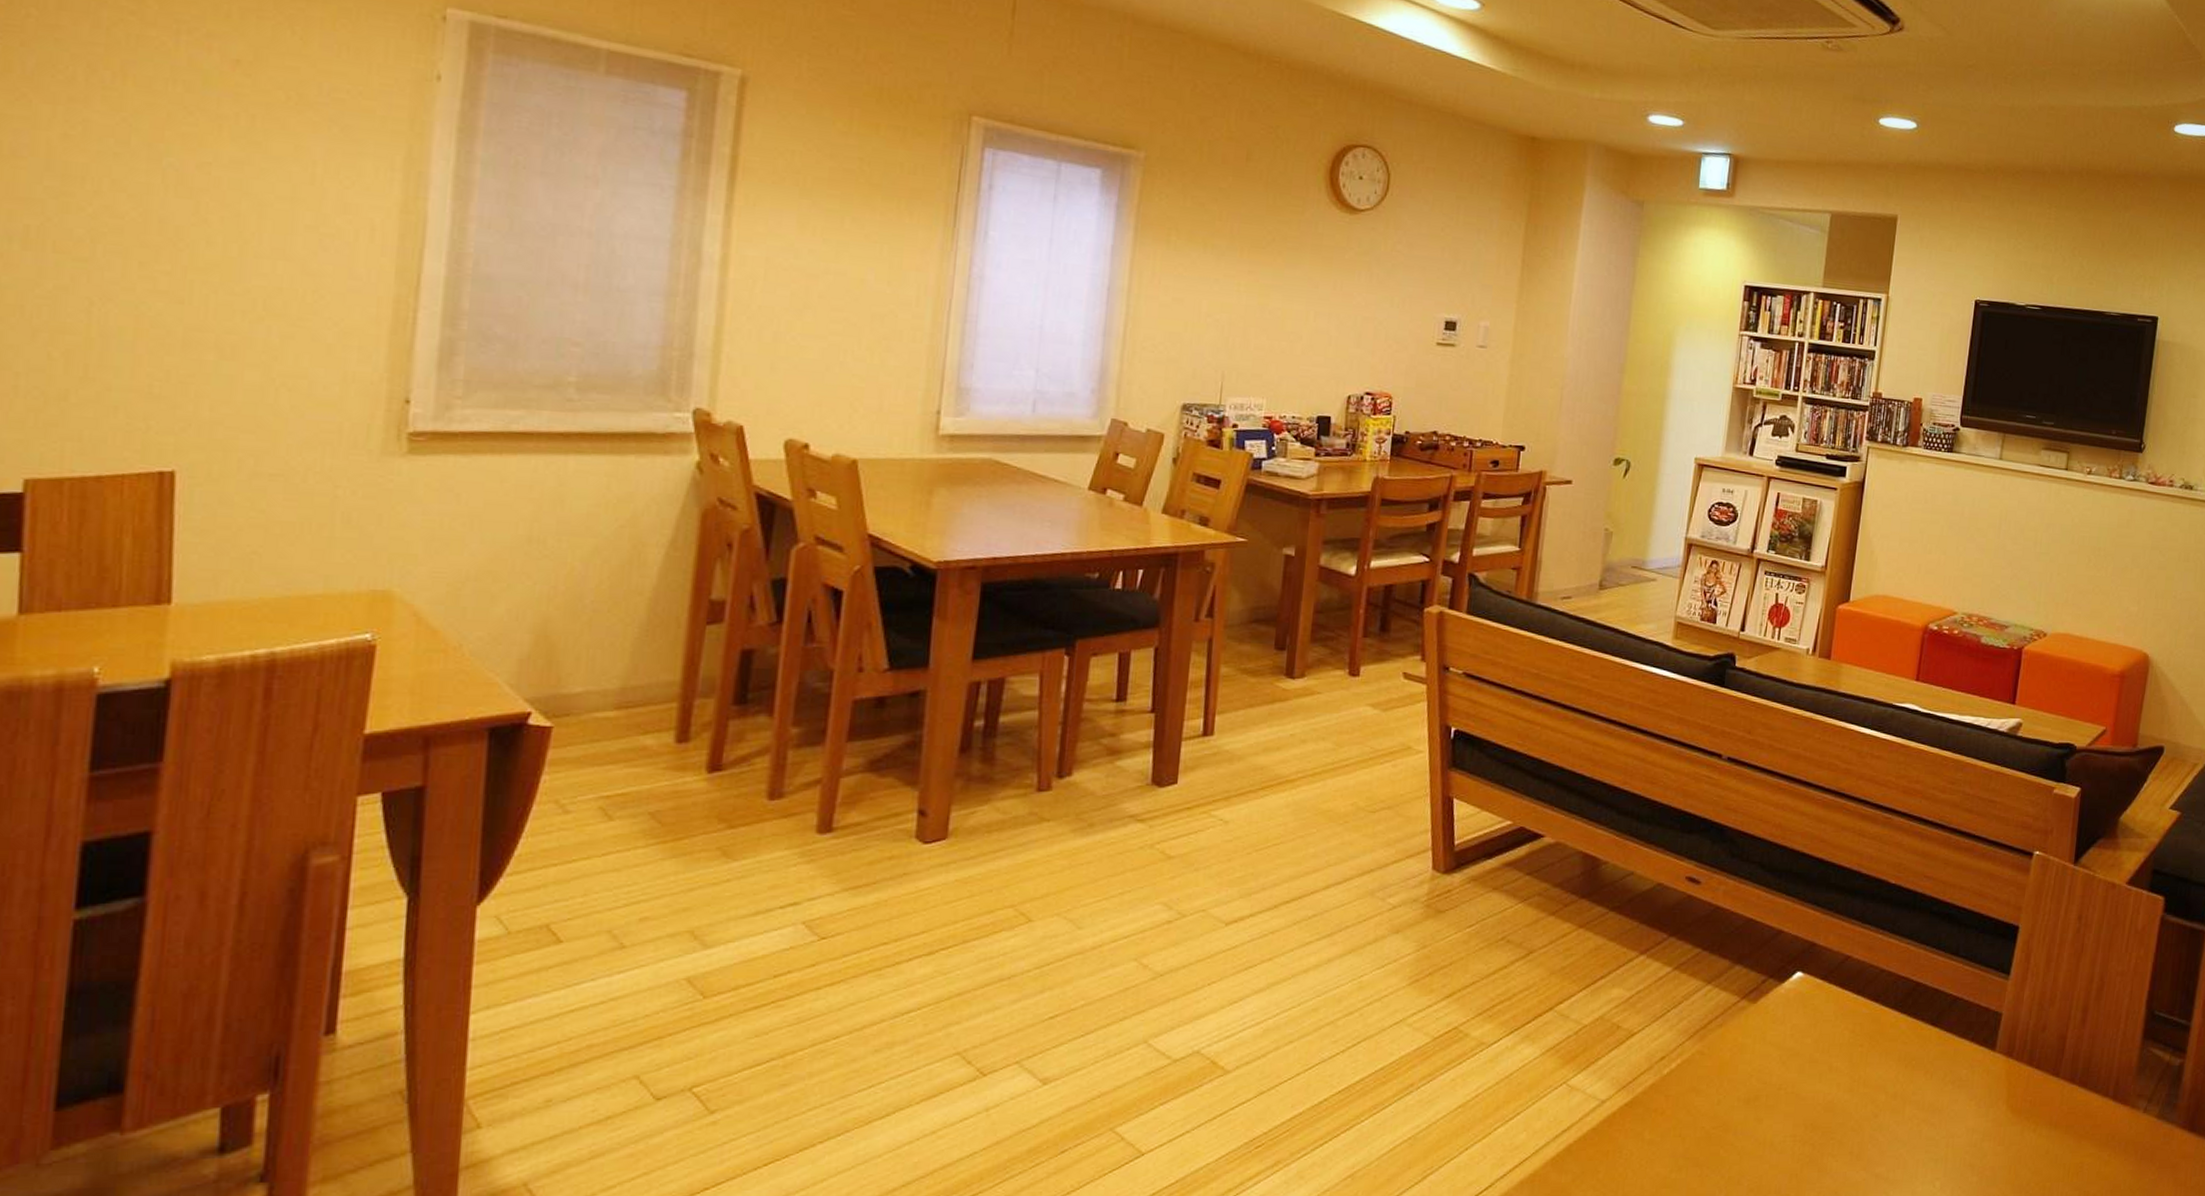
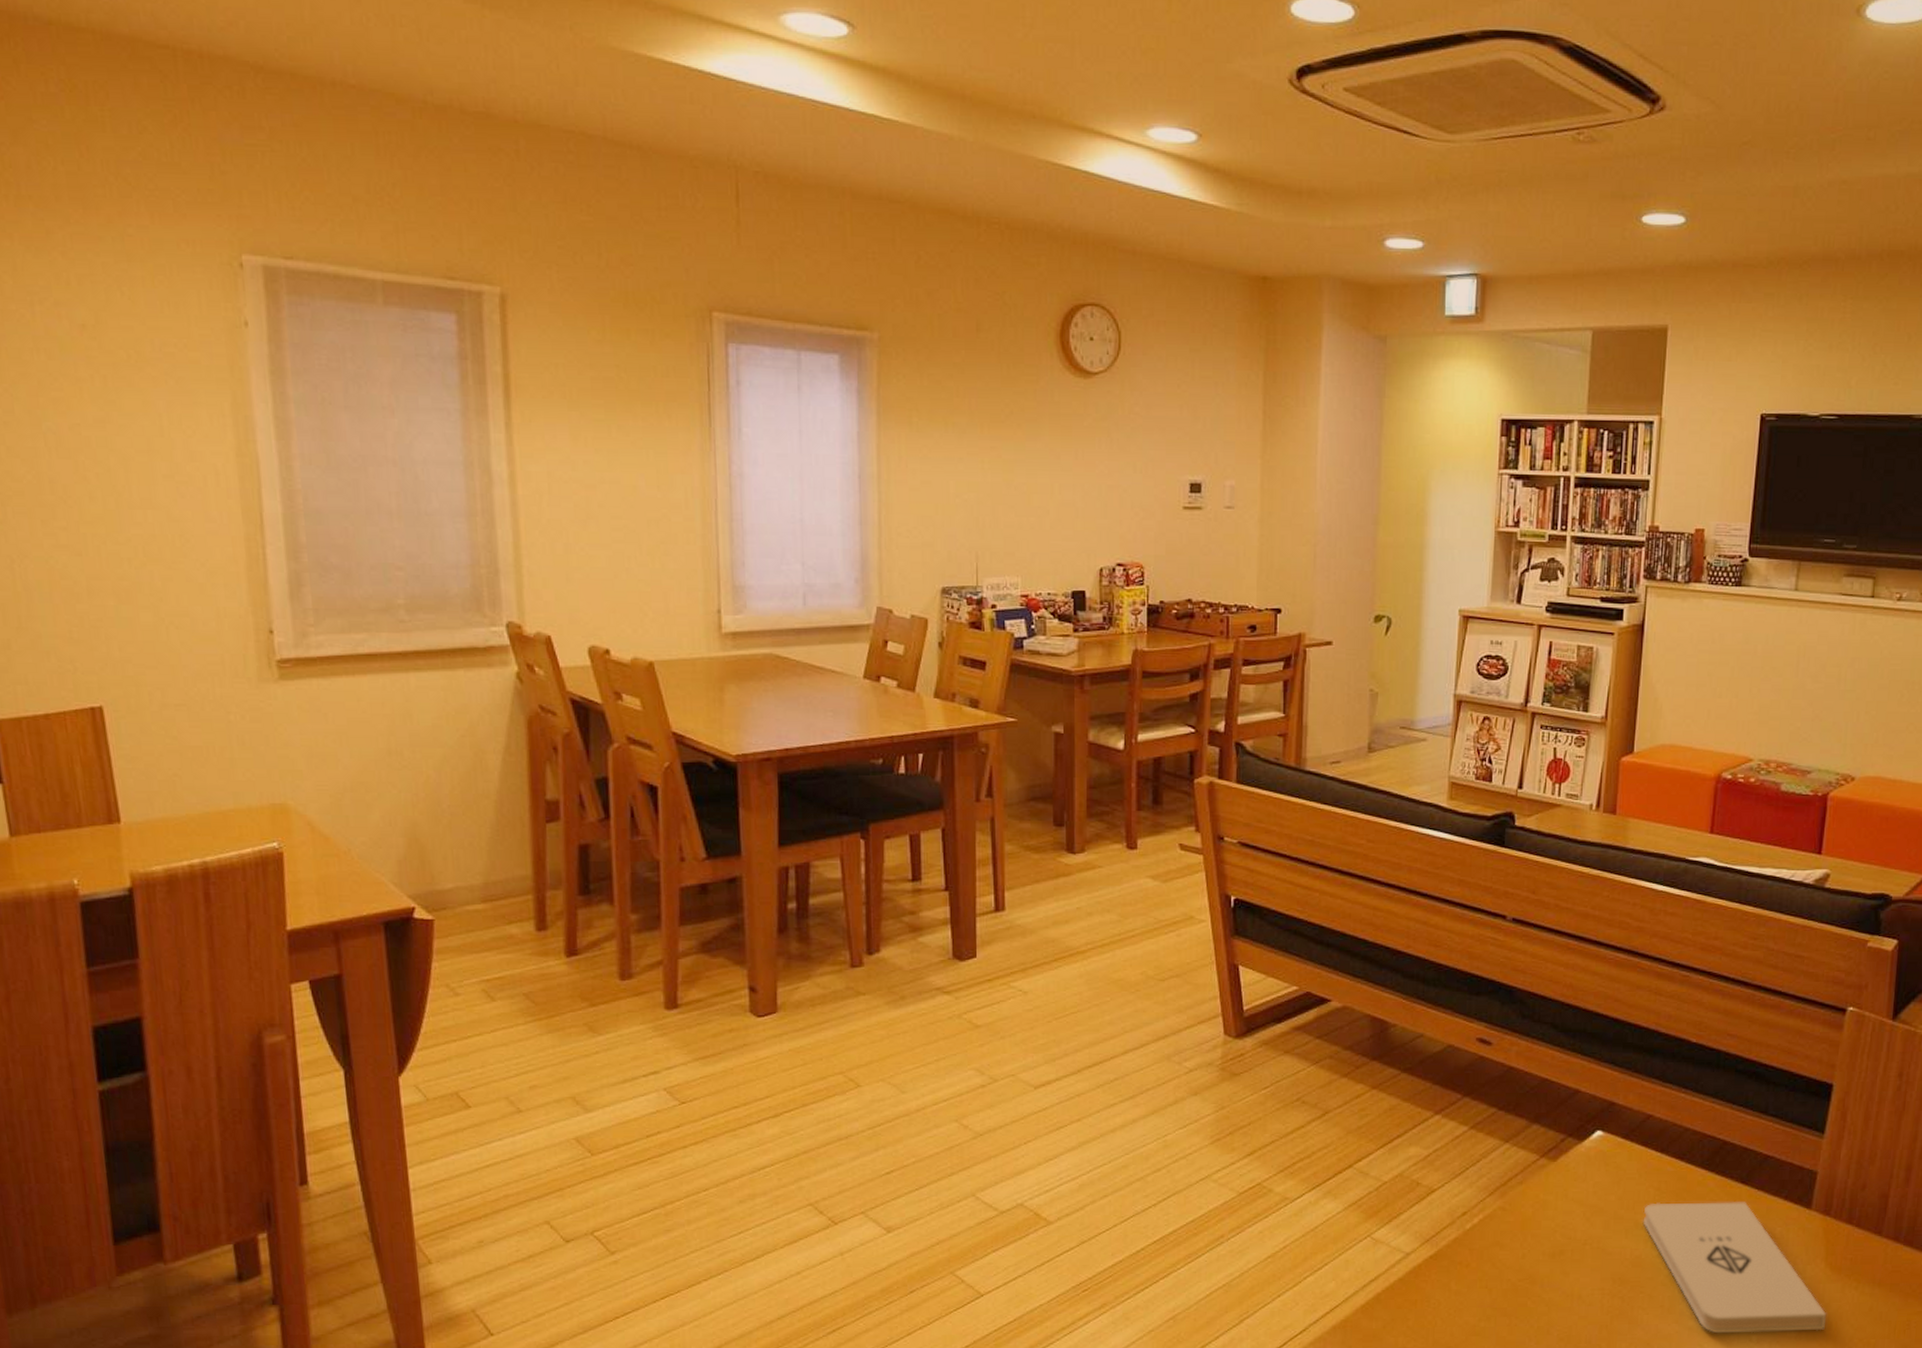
notepad: none [1836,1044,2007,1180] -> present [1643,1202,1827,1334]

